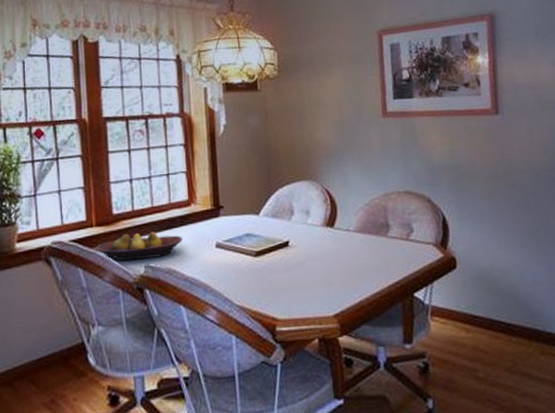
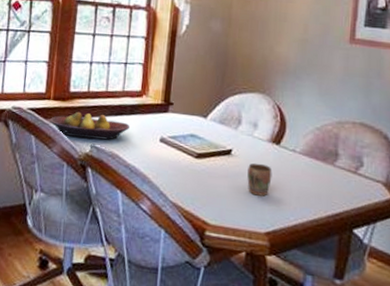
mug: none [307,248,332,281] -> present [247,163,272,197]

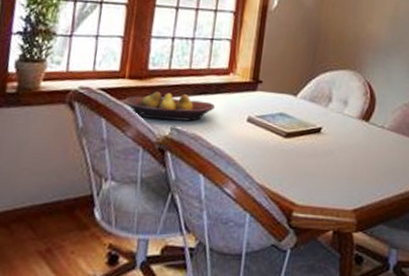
mug: present [247,163,272,197] -> none [336,140,361,174]

